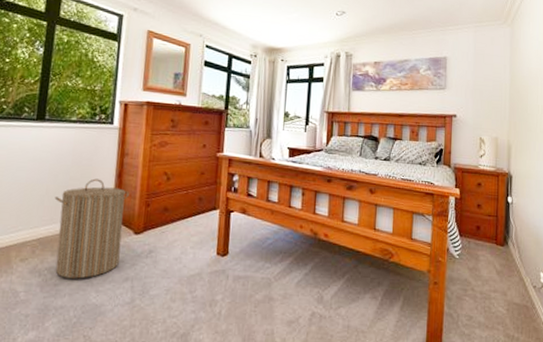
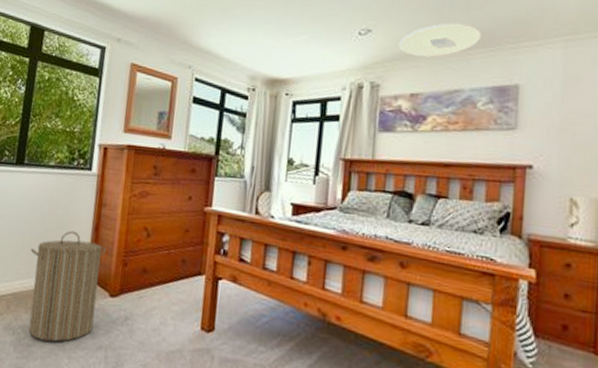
ceiling light: none [365,10,422,35] -> present [398,23,482,57]

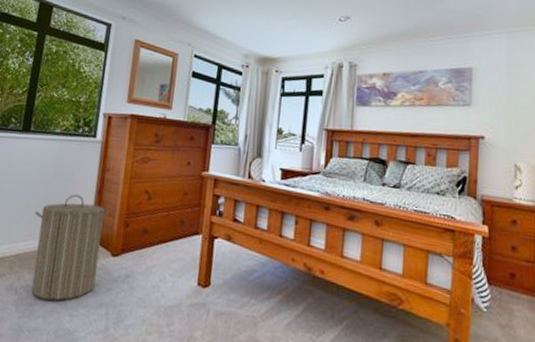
ceiling light: present [398,23,482,57] -> none [373,13,442,42]

